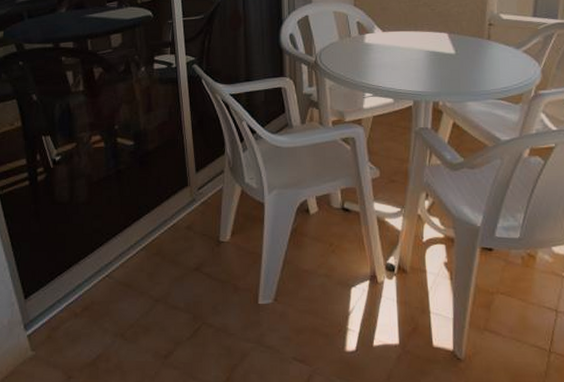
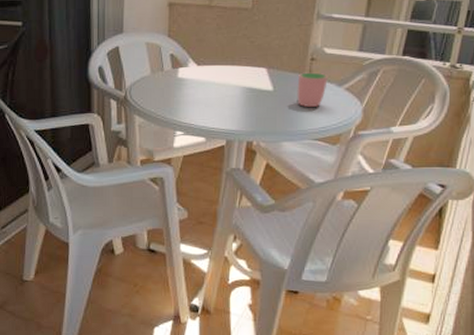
cup: none [477,36,506,69] -> present [297,72,328,107]

